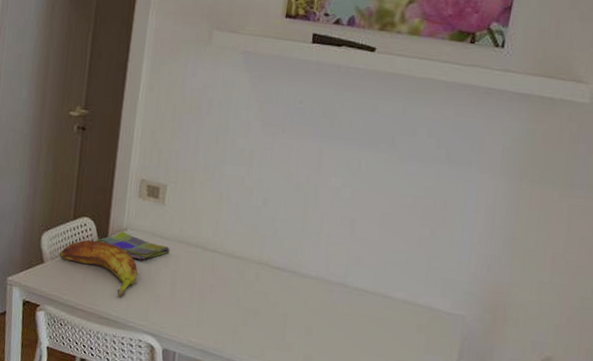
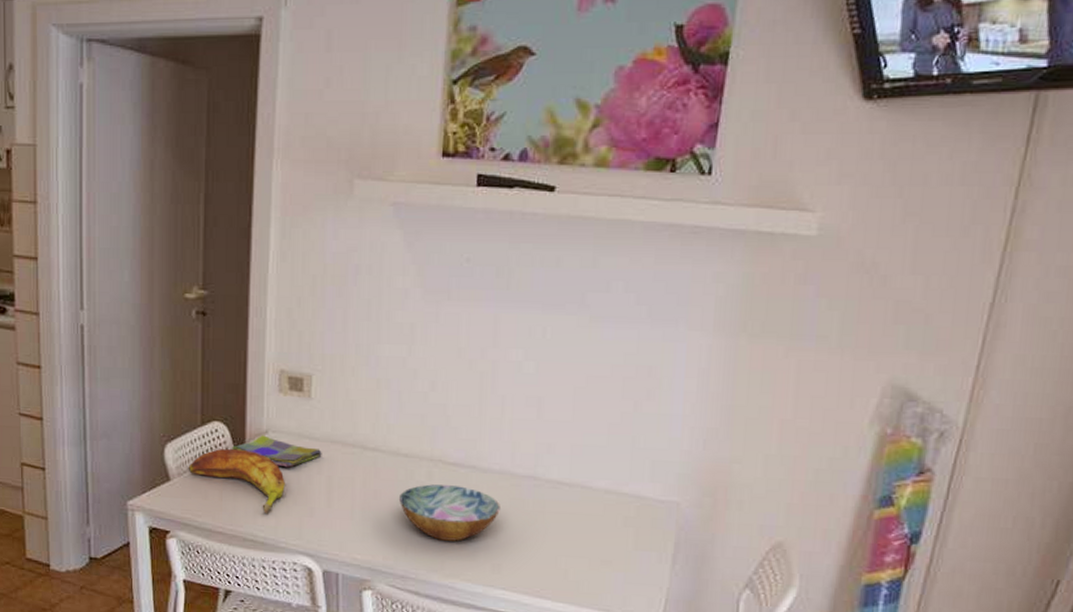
bowl: none [230,283,315,334] -> present [398,484,502,542]

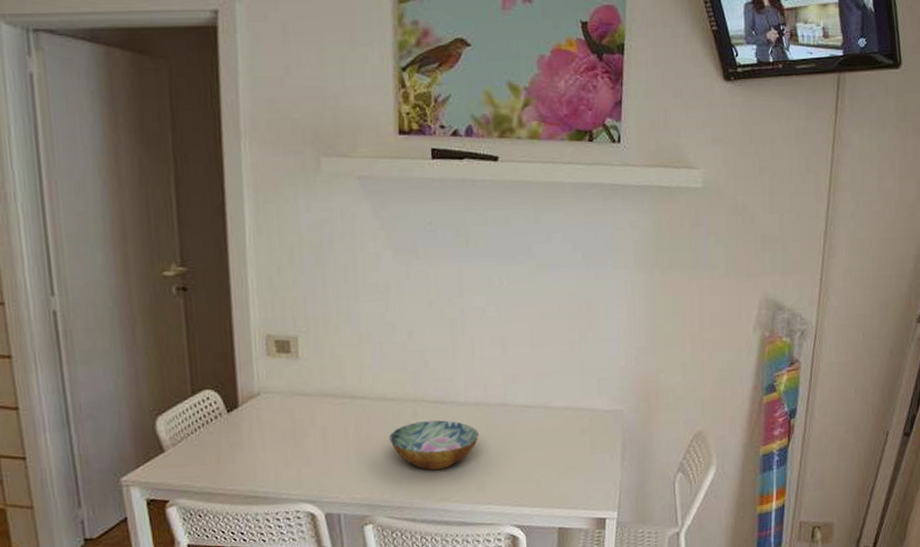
banana: present [188,448,285,514] -> none [182,413,282,470]
dish towel: present [231,435,322,468] -> none [224,397,314,425]

